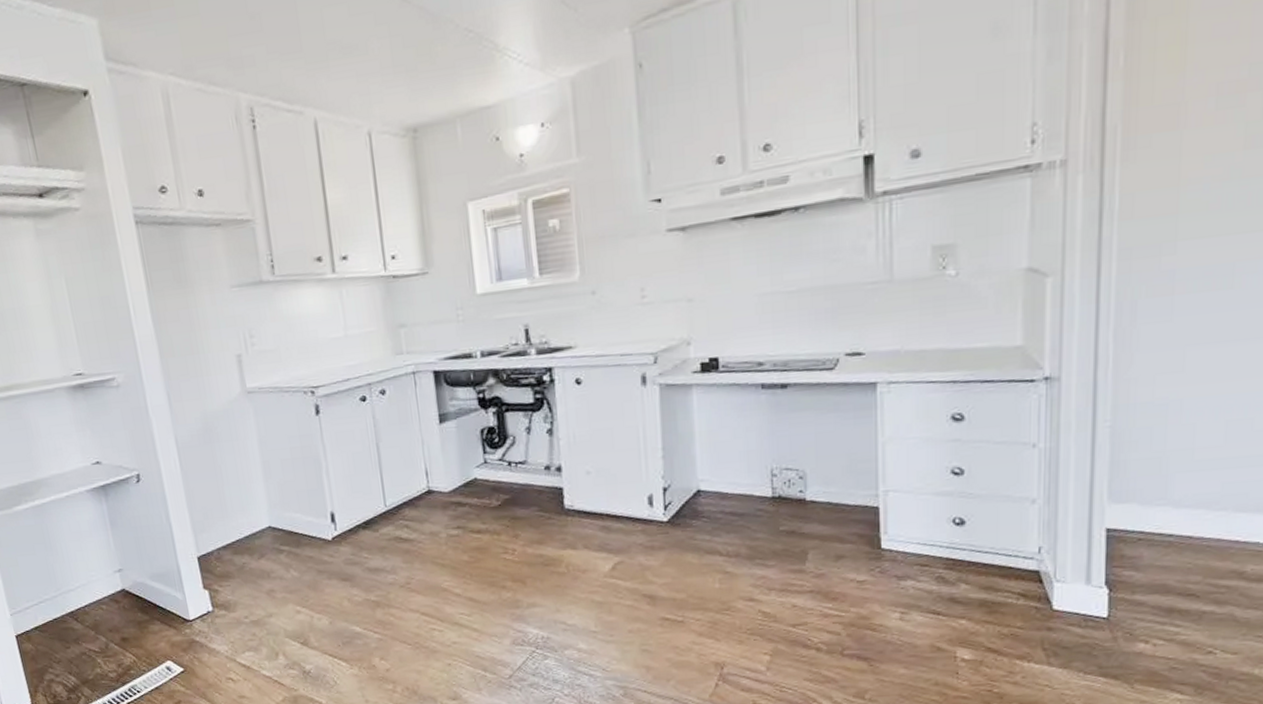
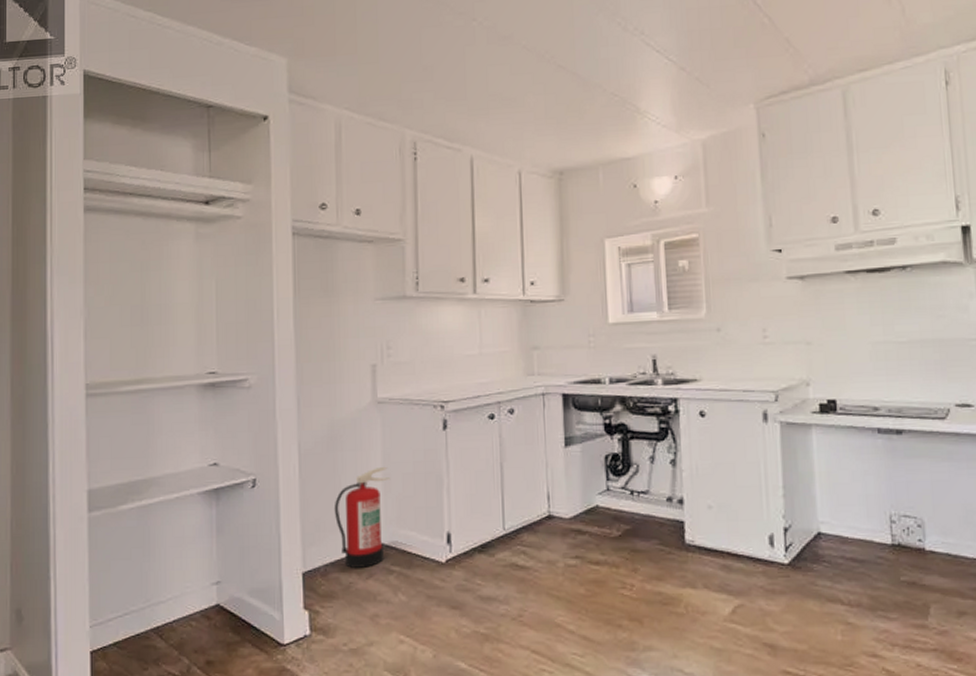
fire extinguisher: none [218,455,273,550] -> present [334,467,391,568]

